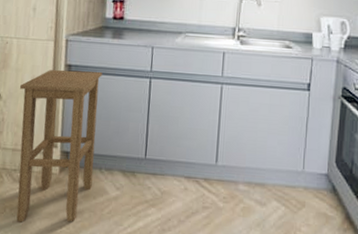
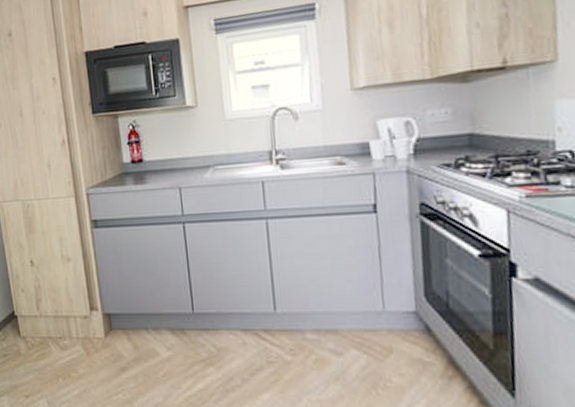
stool: present [16,70,103,223] -> none [49,224,141,392]

